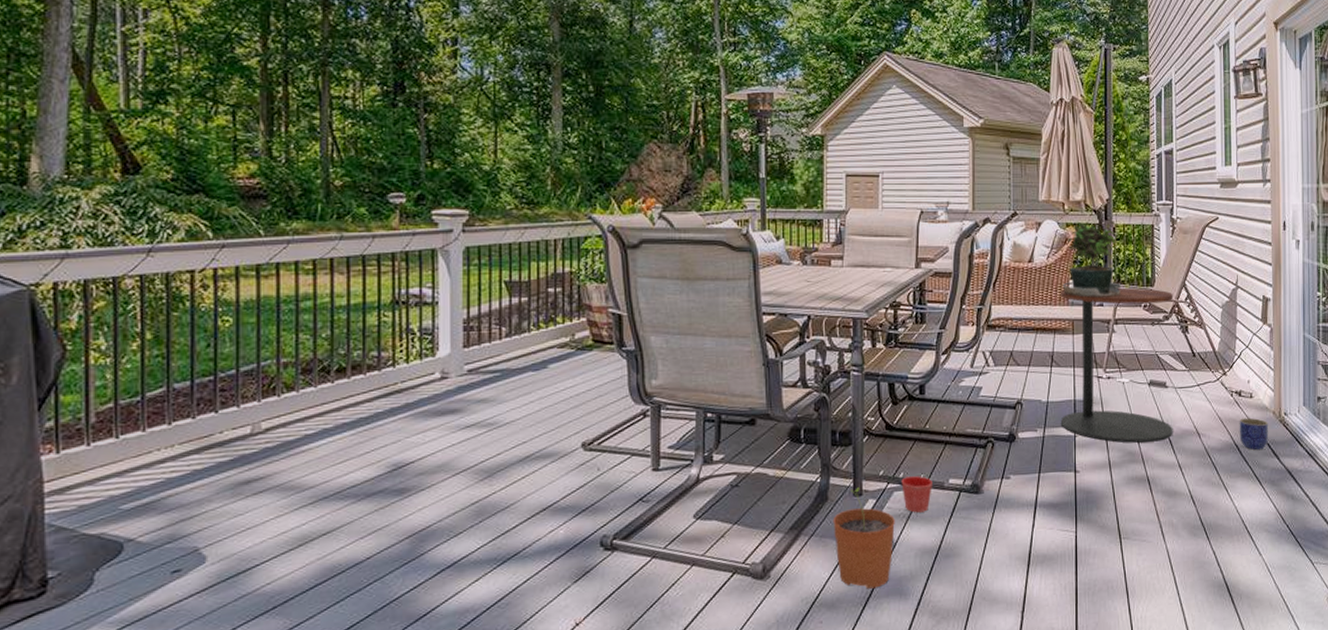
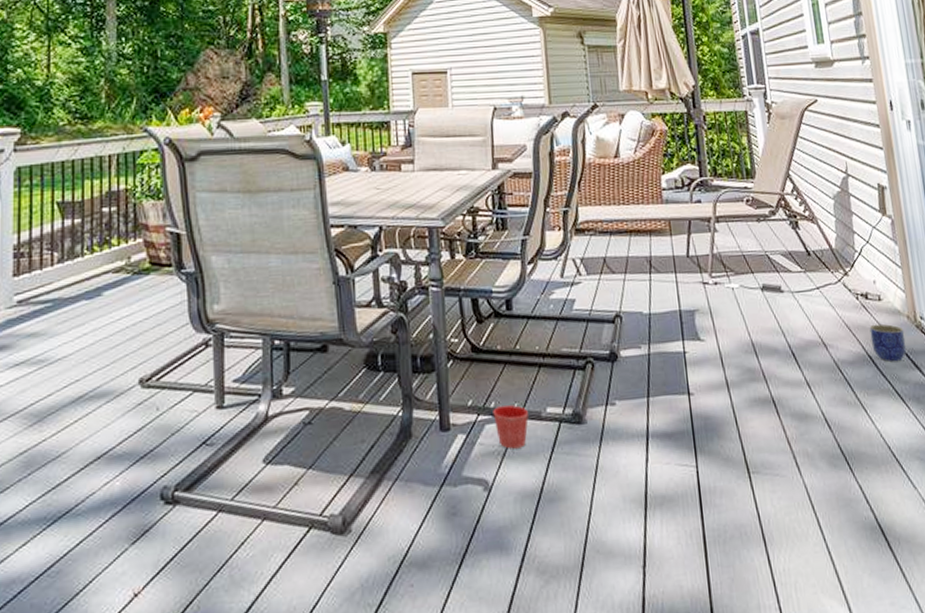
plant pot: present [833,487,895,589] -> none [418,420,490,543]
side table: present [1060,287,1174,443] -> none [651,180,796,358]
potted plant: present [1062,221,1122,298] -> none [653,111,719,194]

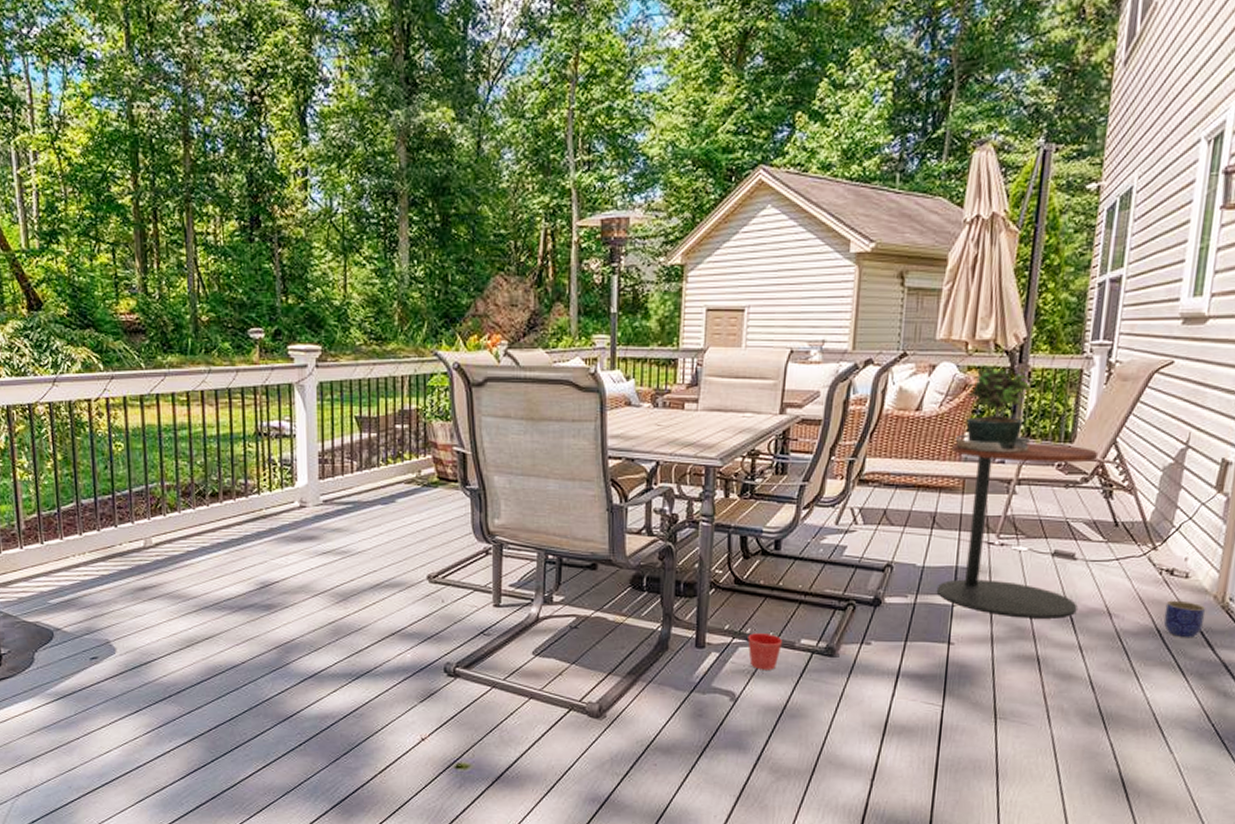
side table: none [651,180,796,358] -> present [936,442,1099,619]
potted plant: none [653,111,719,194] -> present [955,364,1031,453]

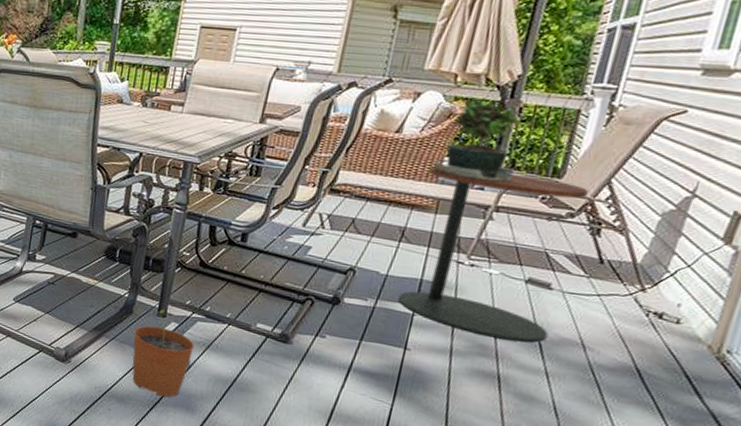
plant pot: none [672,639,738,739] -> present [132,309,194,397]
flower pot: present [747,633,782,670] -> none [206,311,239,346]
planter: present [1163,600,1206,638] -> none [644,343,698,383]

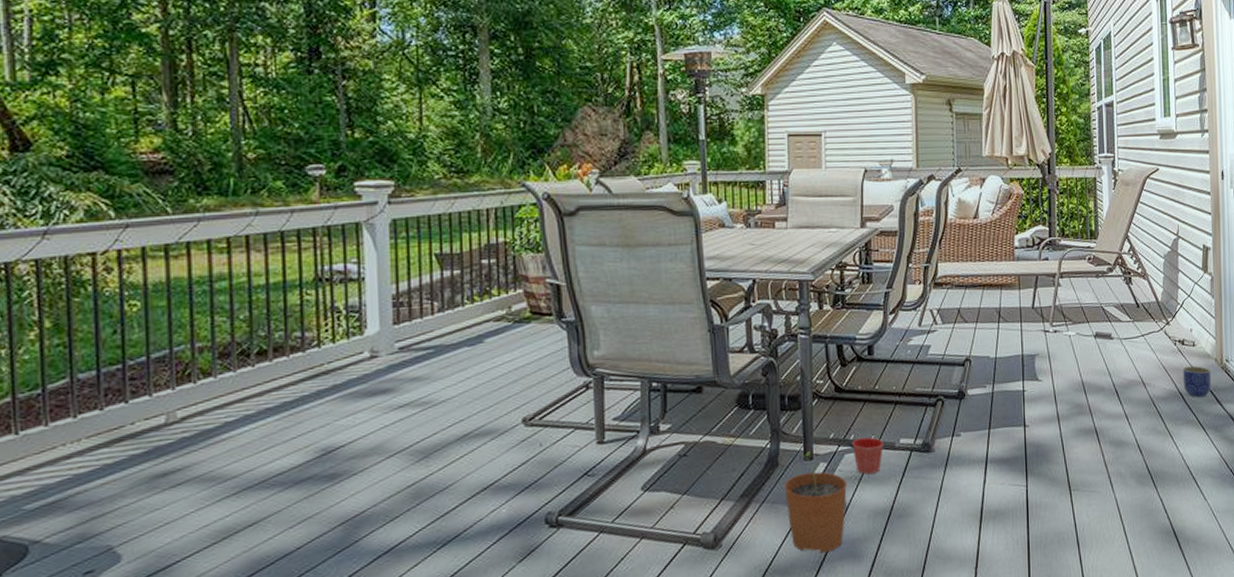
flower pot: none [206,311,239,346] -> present [852,437,883,475]
side table: present [397,166,589,343] -> none [1005,240,1119,396]
potted plant: present [433,95,521,183] -> none [1007,176,1066,252]
planter: none [644,343,698,383] -> present [1183,365,1212,398]

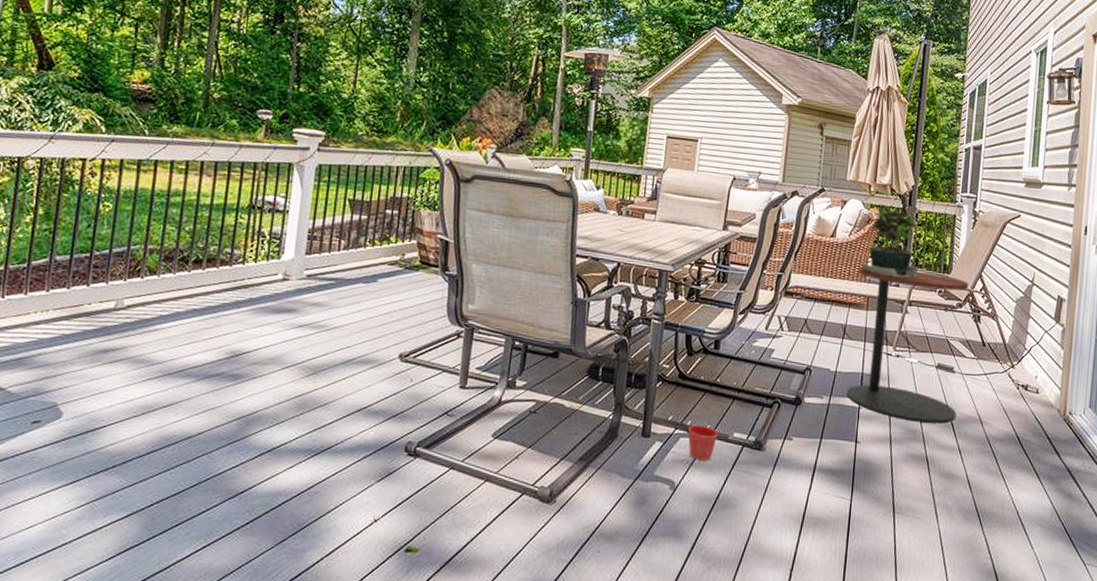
plant pot: present [784,451,847,553] -> none [619,429,679,527]
side table: none [1005,240,1119,396] -> present [846,267,969,423]
potted plant: none [1007,176,1066,252] -> present [861,203,919,279]
planter: present [1183,365,1212,398] -> none [1021,412,1053,446]

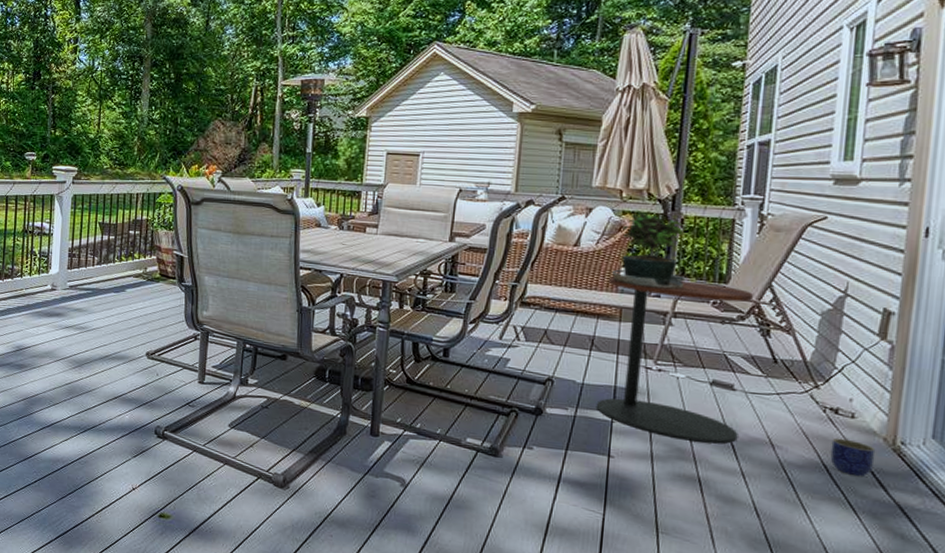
flower pot: present [688,425,718,461] -> none [417,428,449,463]
planter: none [1021,412,1053,446] -> present [830,438,876,477]

